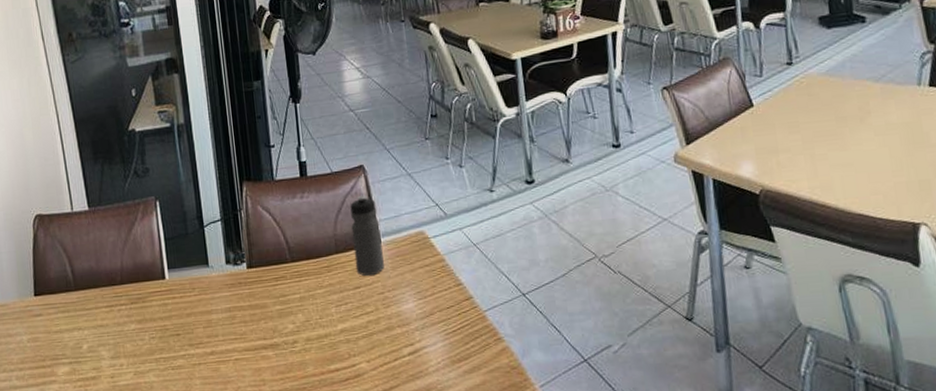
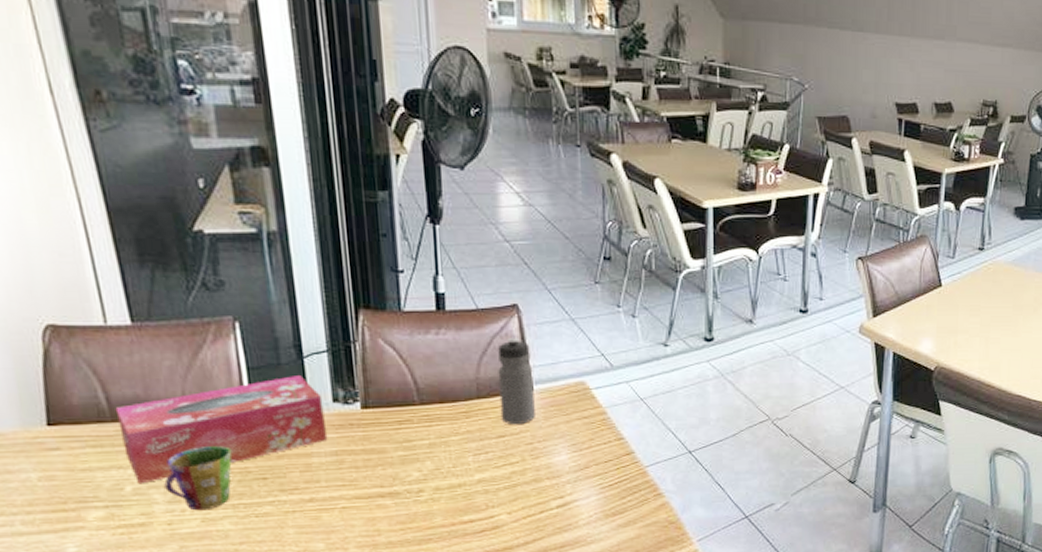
tissue box: none [77,243,223,343] -> present [115,376,328,484]
cup: none [109,306,155,365] -> present [164,445,232,511]

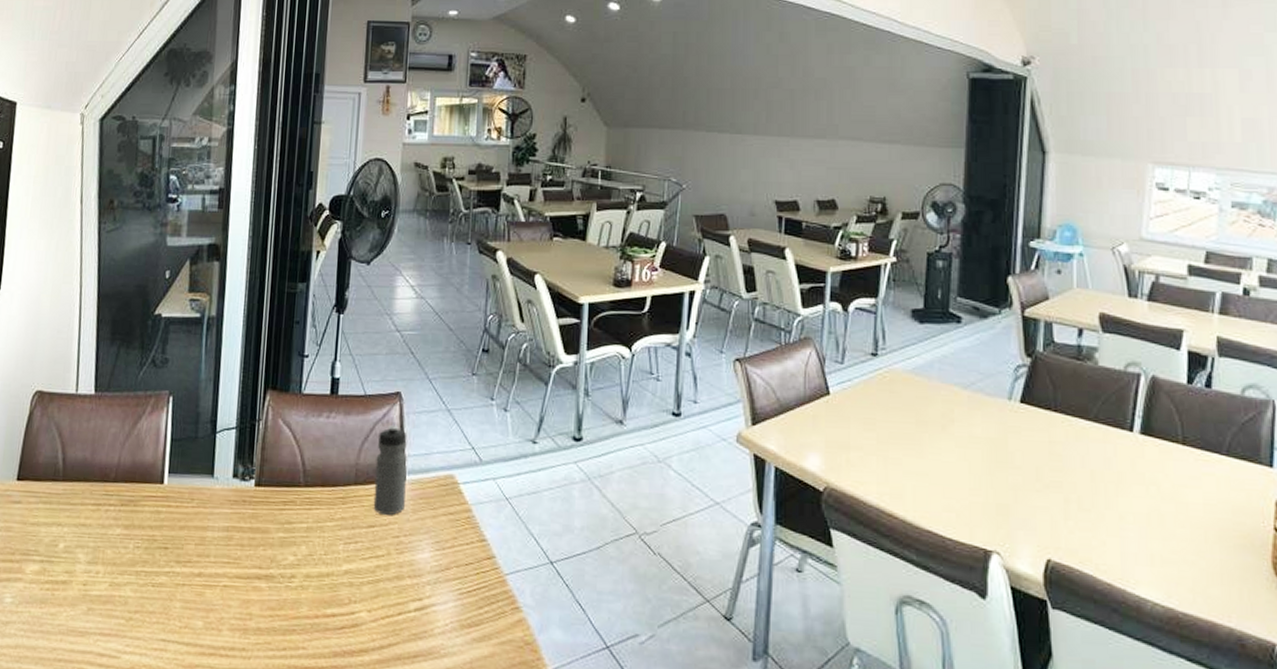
tissue box: present [115,376,328,484] -> none [66,449,225,543]
cup: present [164,445,232,511] -> none [88,510,146,575]

